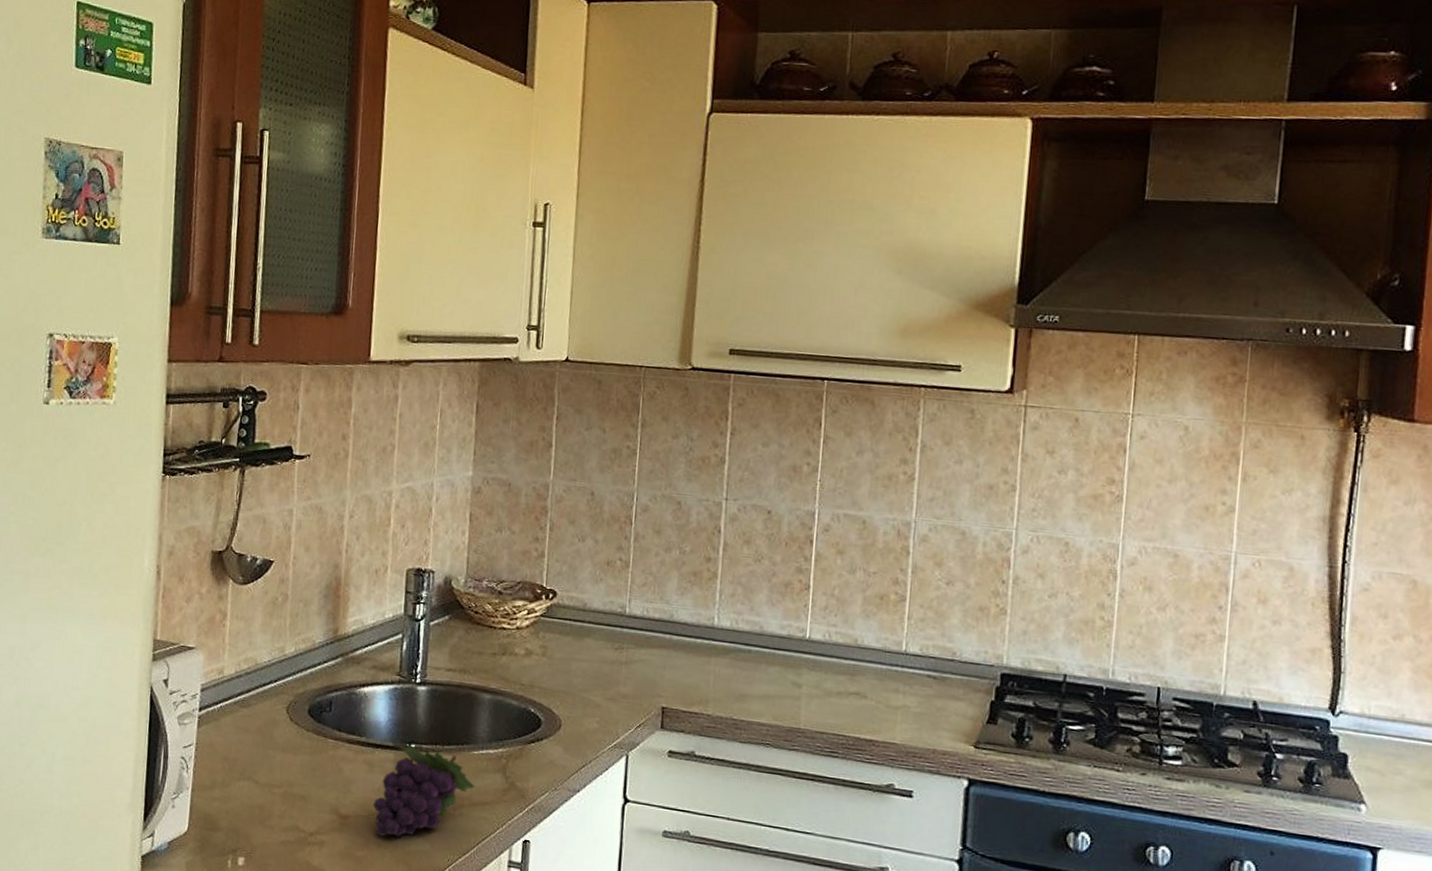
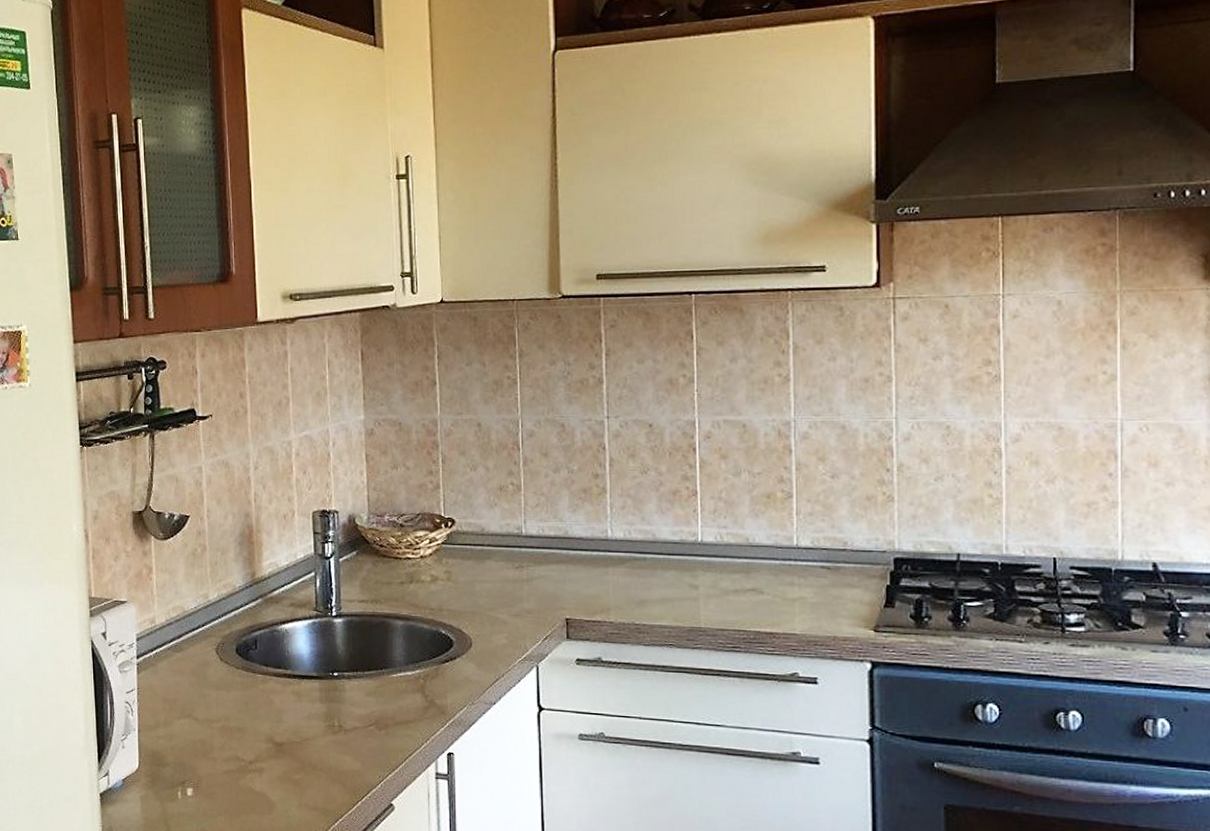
fruit: present [373,745,475,837] -> none [305,673,397,759]

